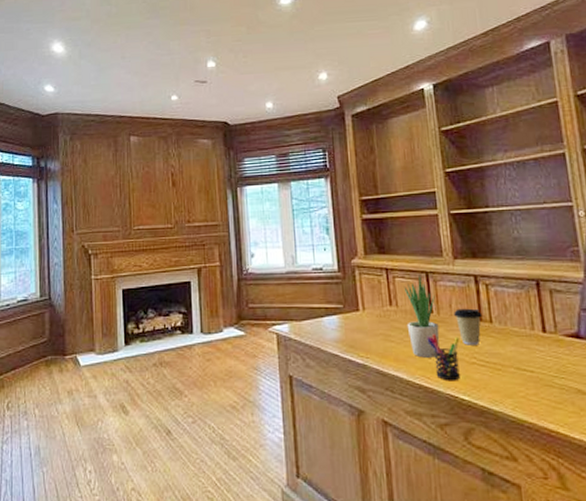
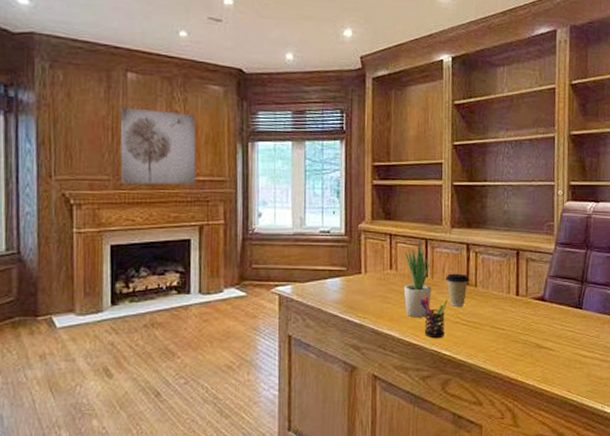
wall art: none [126,166,192,234] -> present [120,107,196,185]

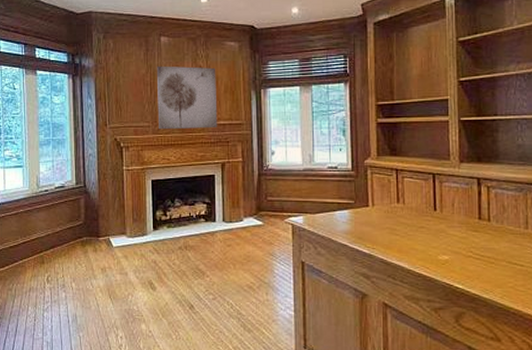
potted plant: present [403,240,432,318] -> none [411,175,441,250]
pen holder: present [420,296,448,339] -> none [429,229,459,272]
coffee cup: present [446,273,470,307] -> none [456,208,482,241]

